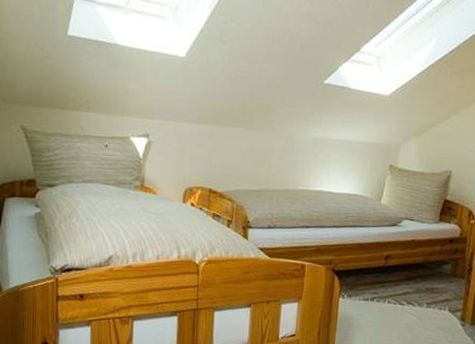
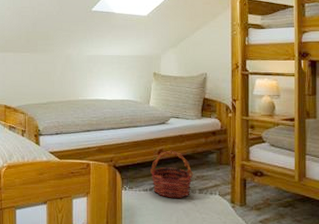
basket: none [373,256,423,311] -> present [150,150,194,198]

